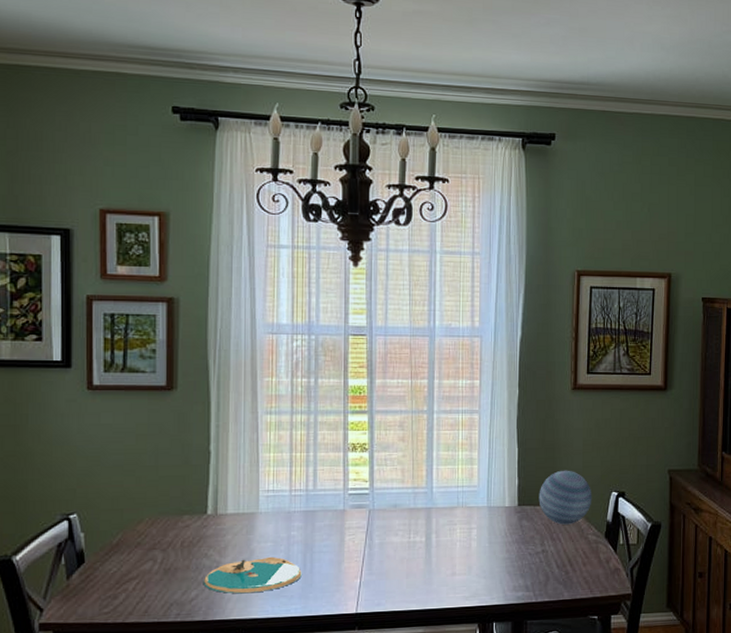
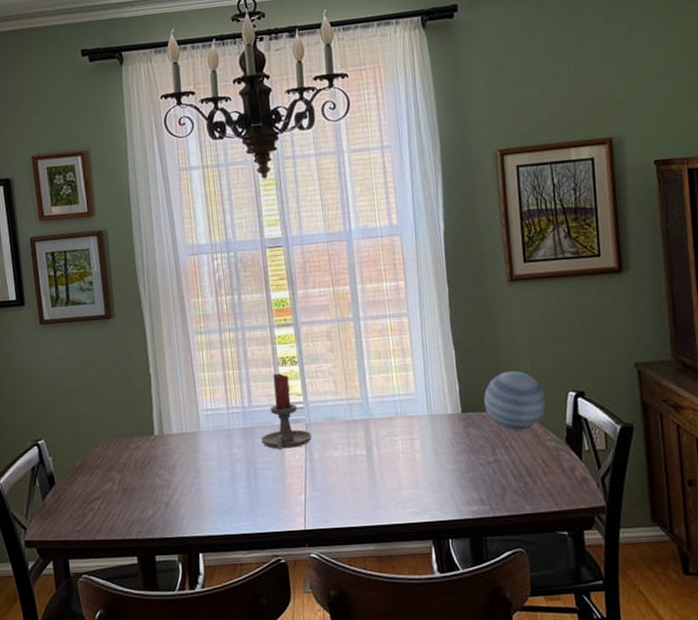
plate: present [203,556,302,594] -> none [158,474,248,512]
candle holder: none [322,459,375,533] -> present [261,373,313,449]

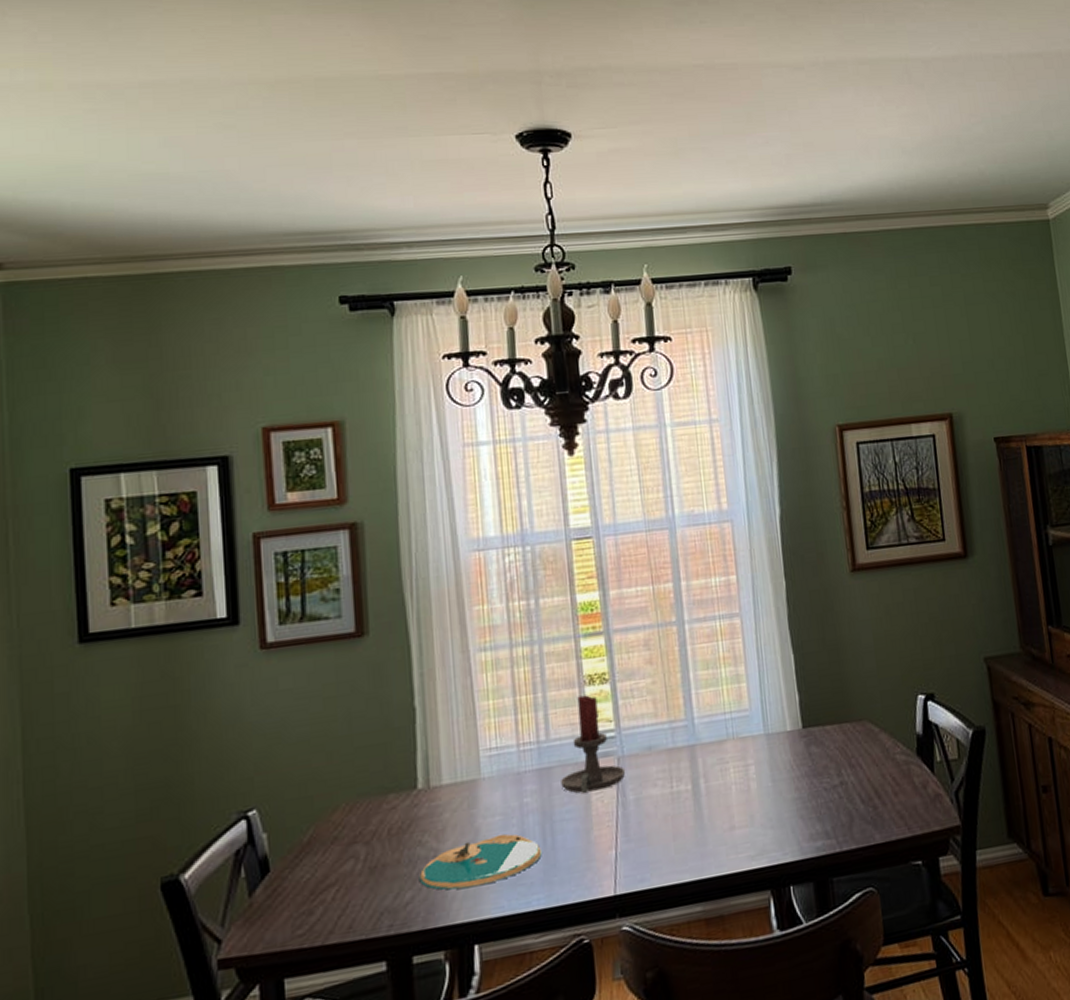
plate: none [158,474,248,512] -> present [419,833,542,890]
decorative ball: present [483,370,547,431] -> none [826,674,895,746]

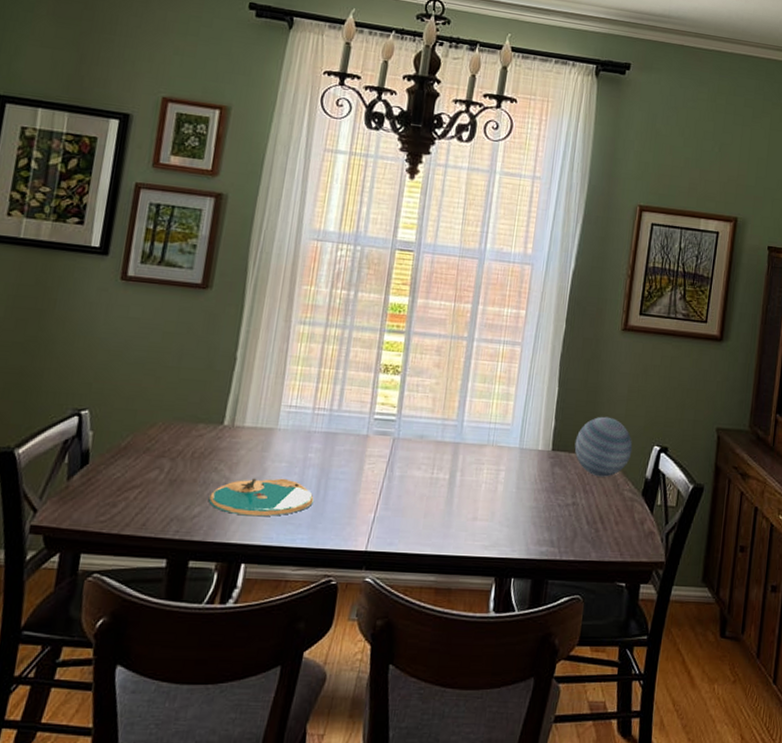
candle holder: present [561,695,626,793] -> none [342,380,398,462]
decorative ball: none [826,674,895,746] -> present [574,416,633,477]

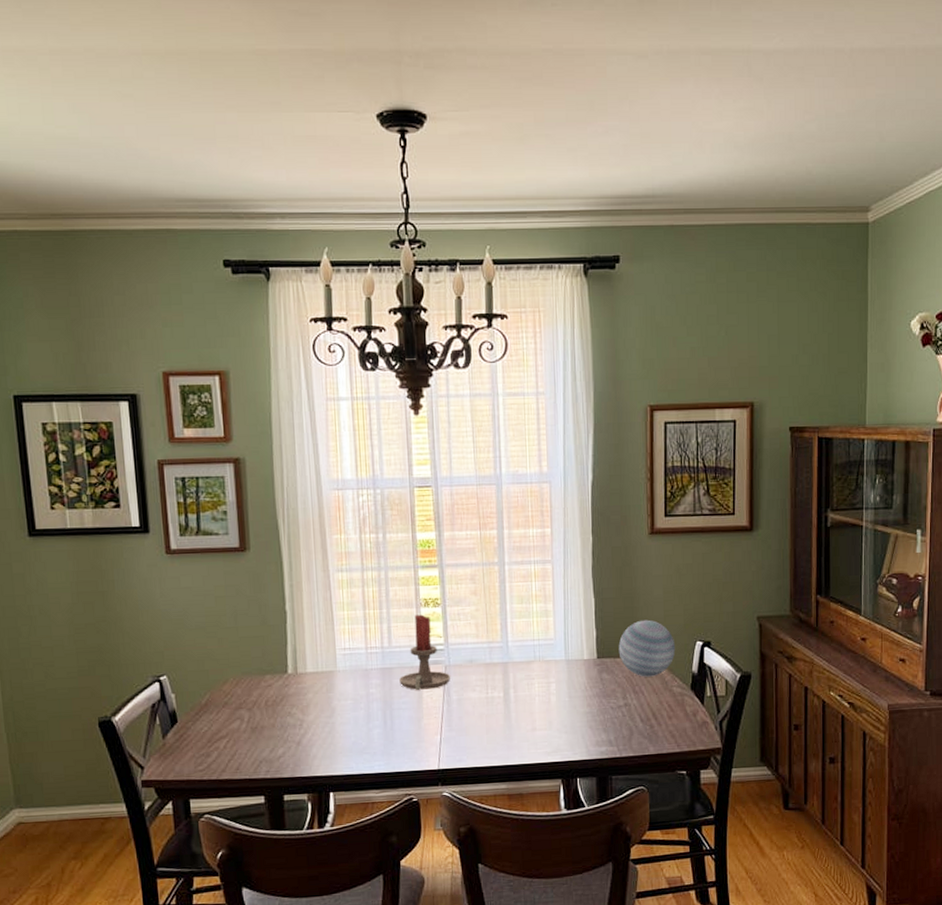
plate: present [208,478,314,517] -> none [288,714,383,751]
candle holder: none [342,380,398,462] -> present [399,614,451,690]

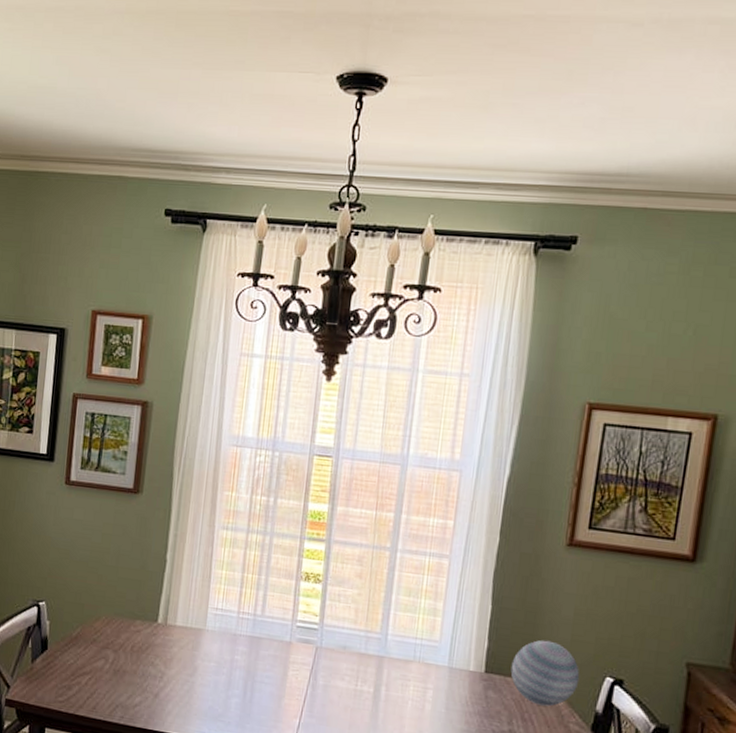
candle holder: present [399,614,451,690] -> none [266,587,321,669]

